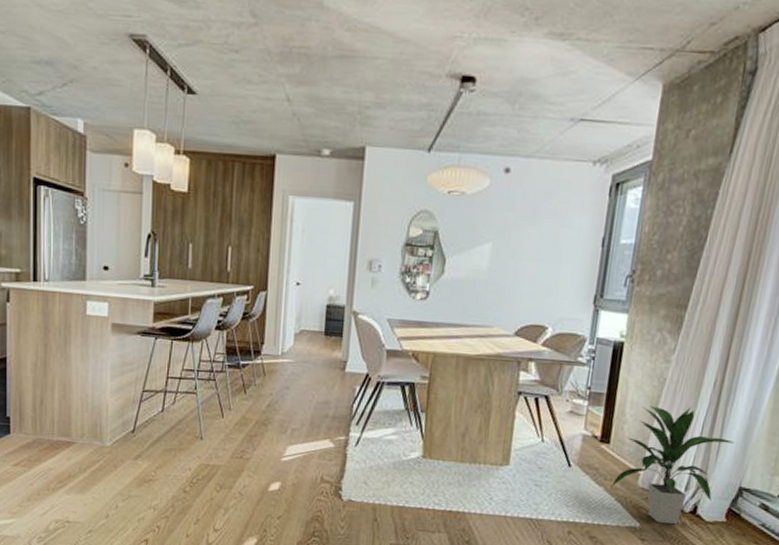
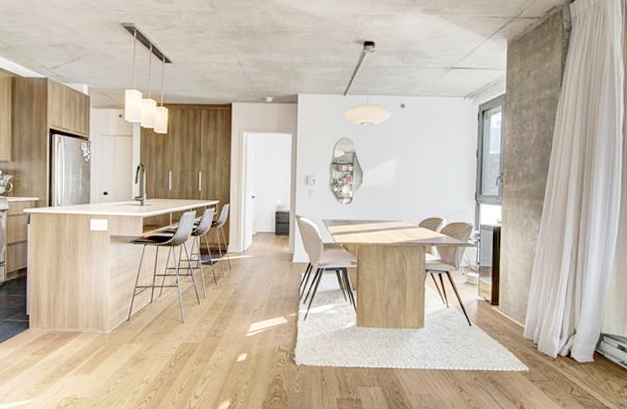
indoor plant: present [610,405,734,525] -> none [503,272,592,367]

